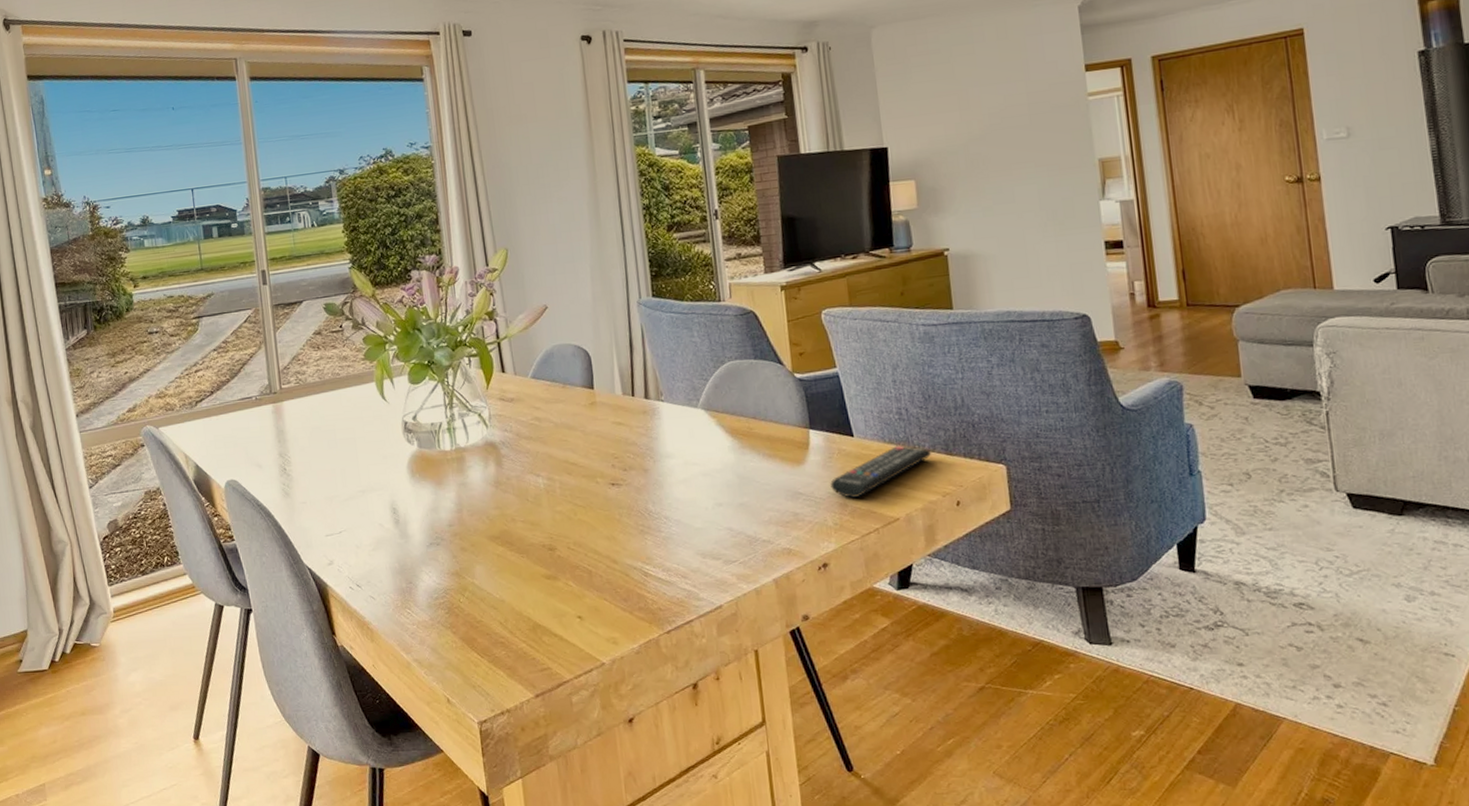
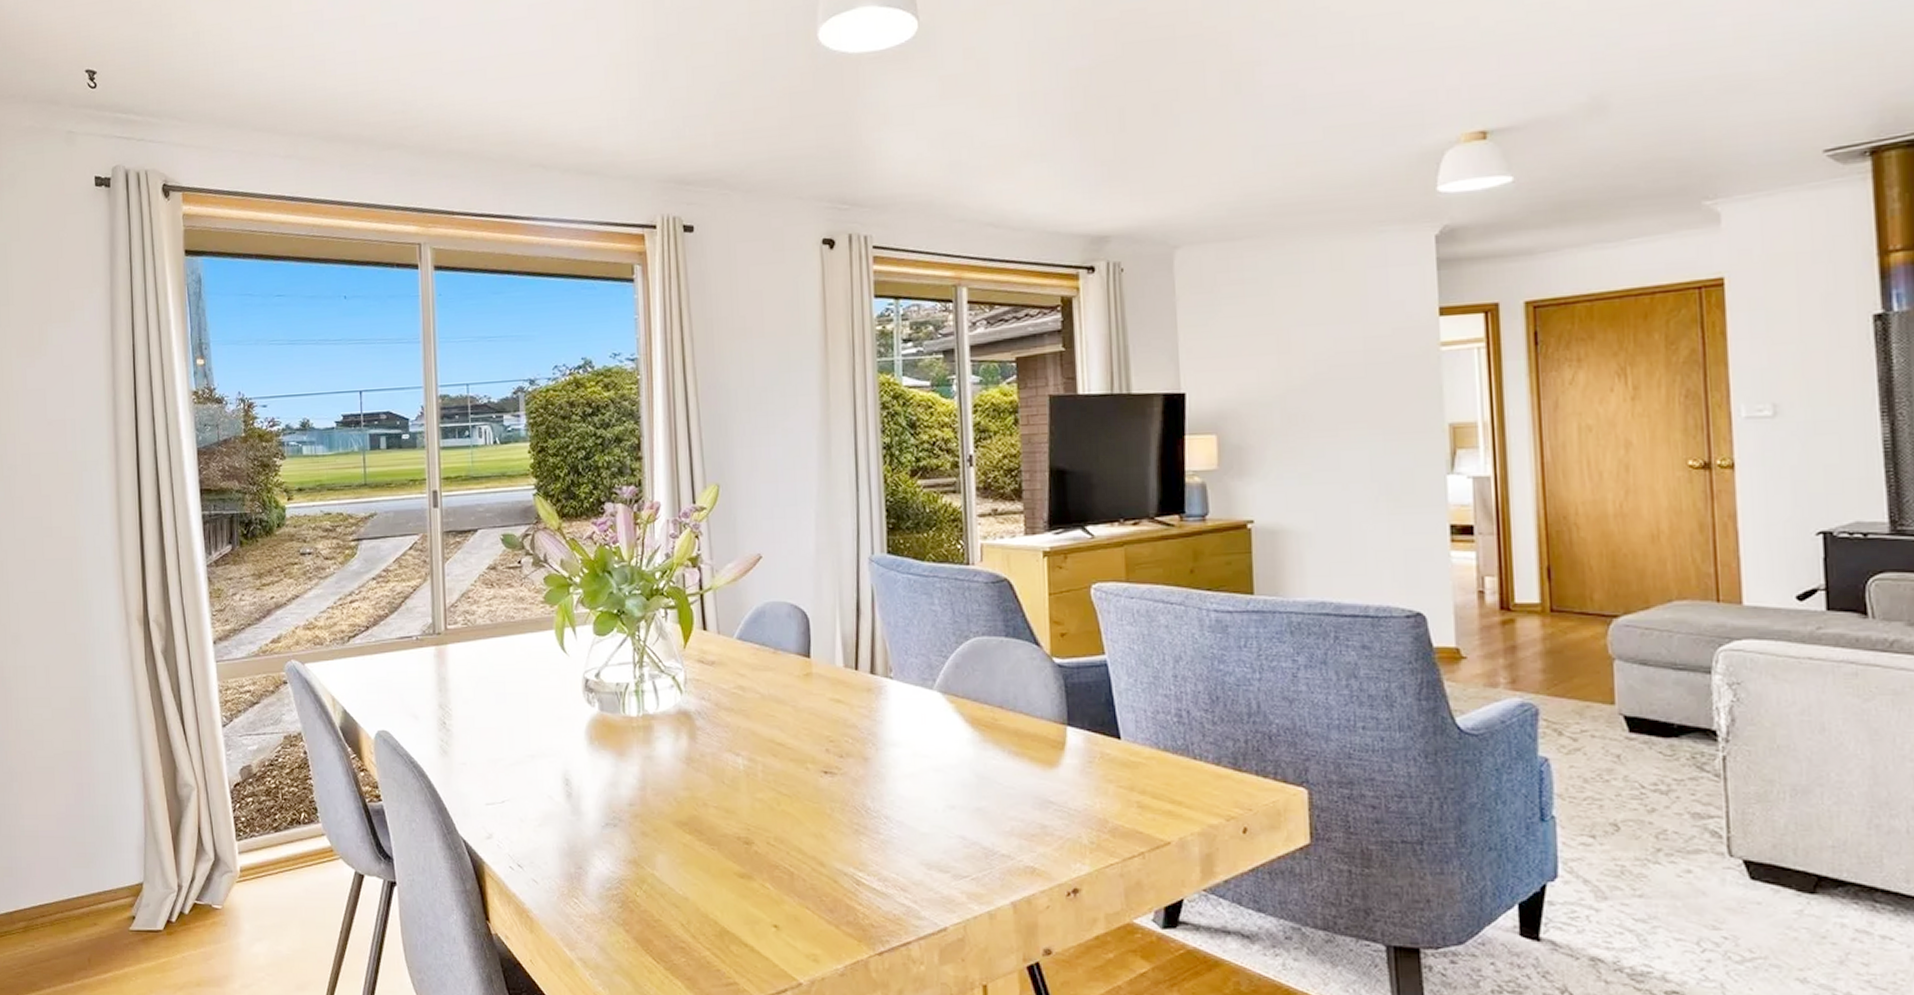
remote control: present [830,445,932,498] -> none [1088,753,1216,813]

